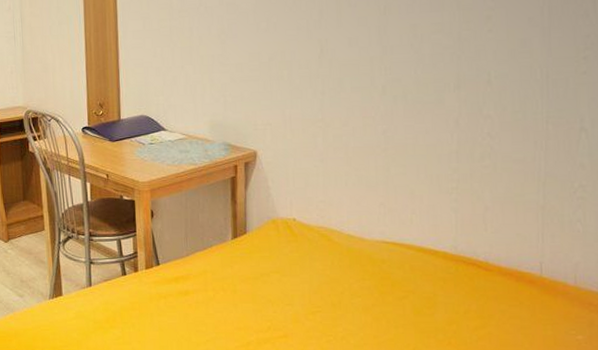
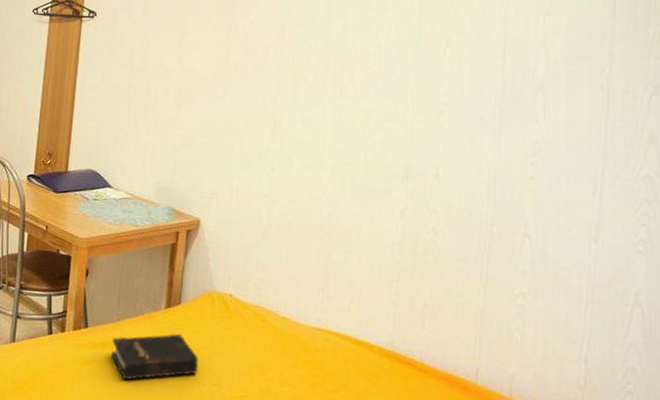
hardback book: none [184,261,270,310] -> present [111,333,200,380]

